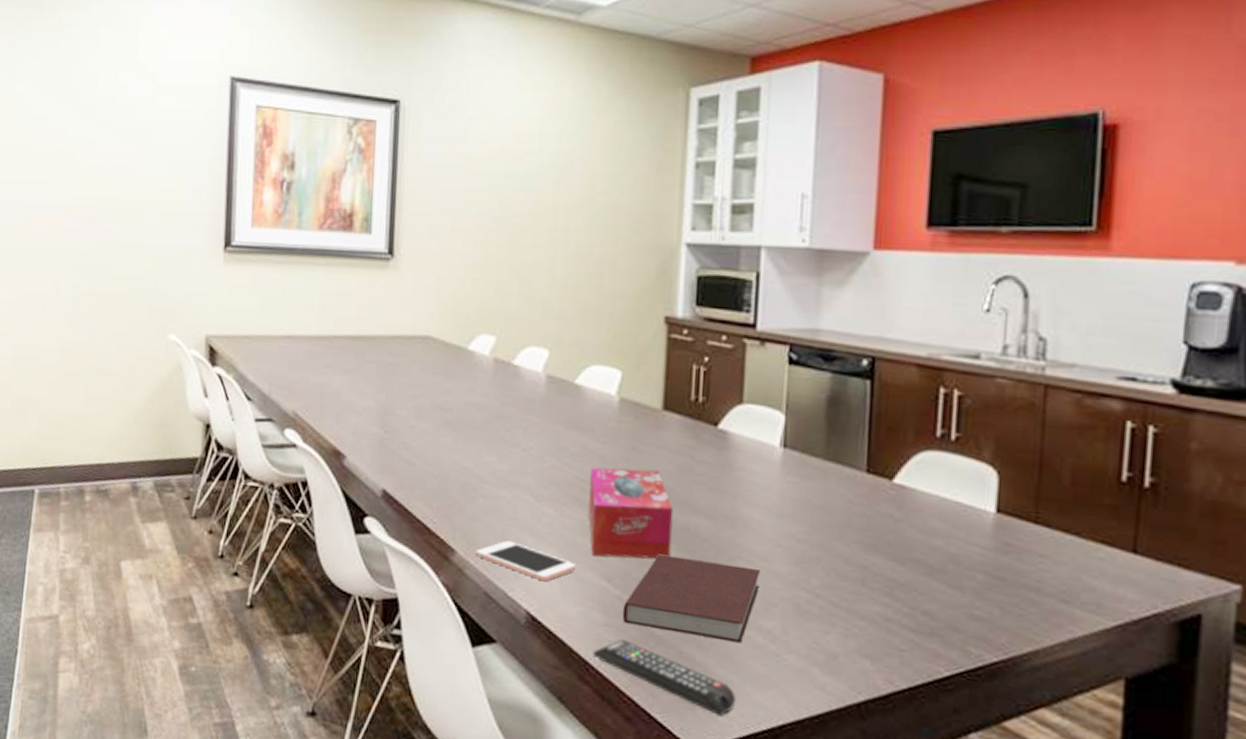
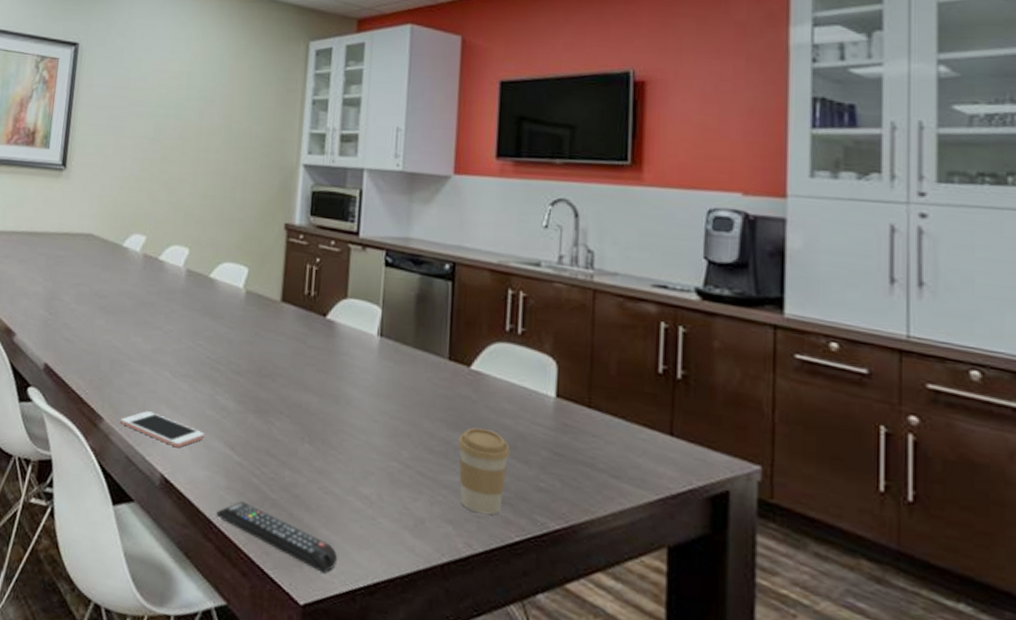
tissue box: present [588,467,674,560] -> none [216,349,288,431]
notebook: present [622,554,762,644] -> none [242,426,361,508]
coffee cup: none [877,550,940,648] -> present [457,427,511,515]

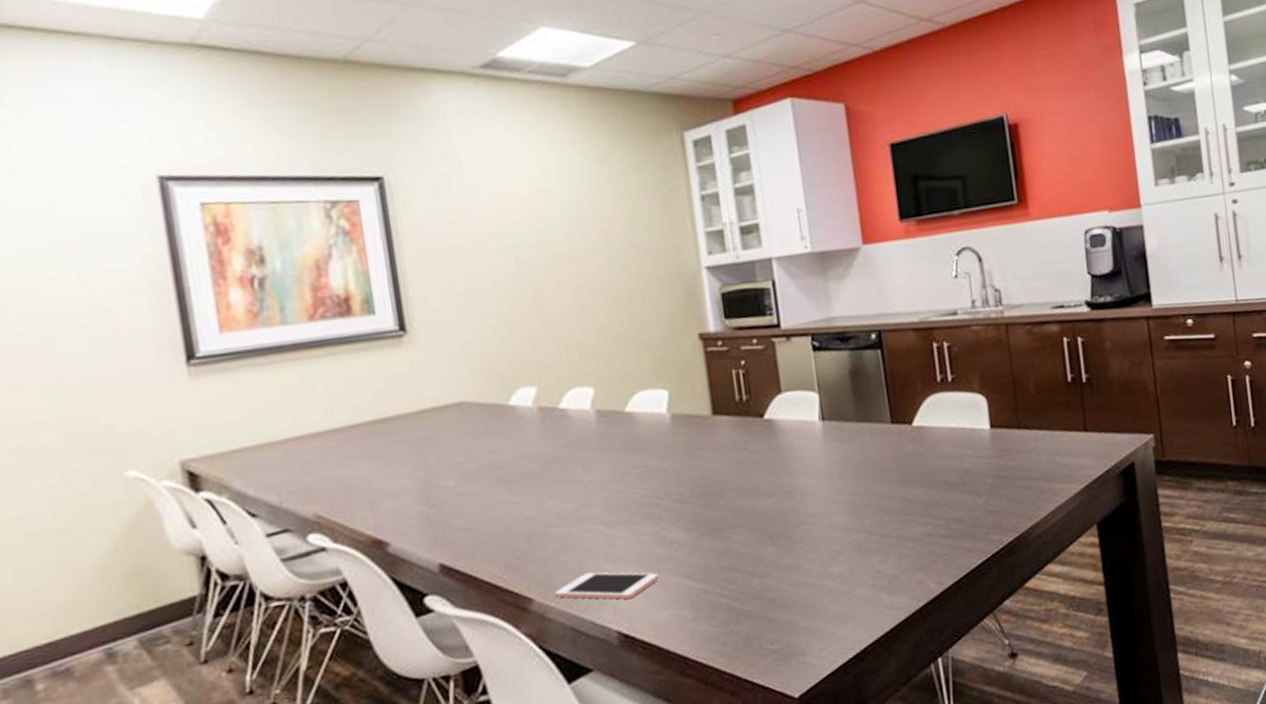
remote control: present [216,501,338,573] -> none [689,625,824,660]
coffee cup: present [457,427,511,515] -> none [913,475,962,553]

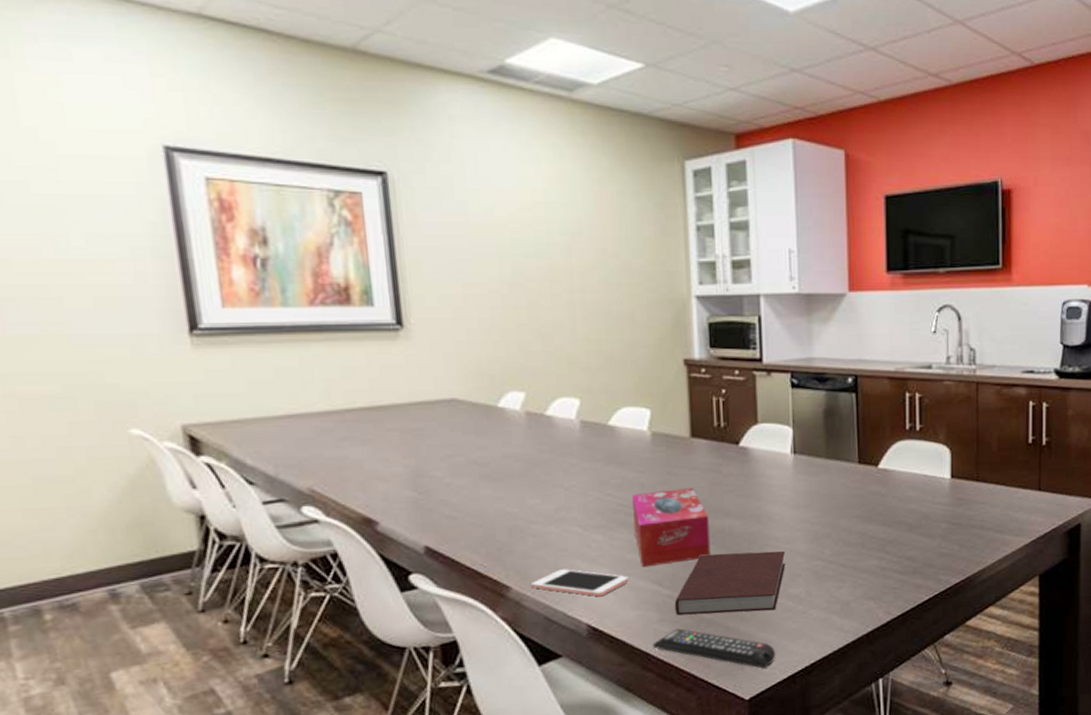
tissue box: none [656,469,744,562] -> present [632,488,711,568]
remote control: none [689,625,824,660] -> present [653,628,776,668]
notebook: none [709,527,826,611] -> present [674,550,786,616]

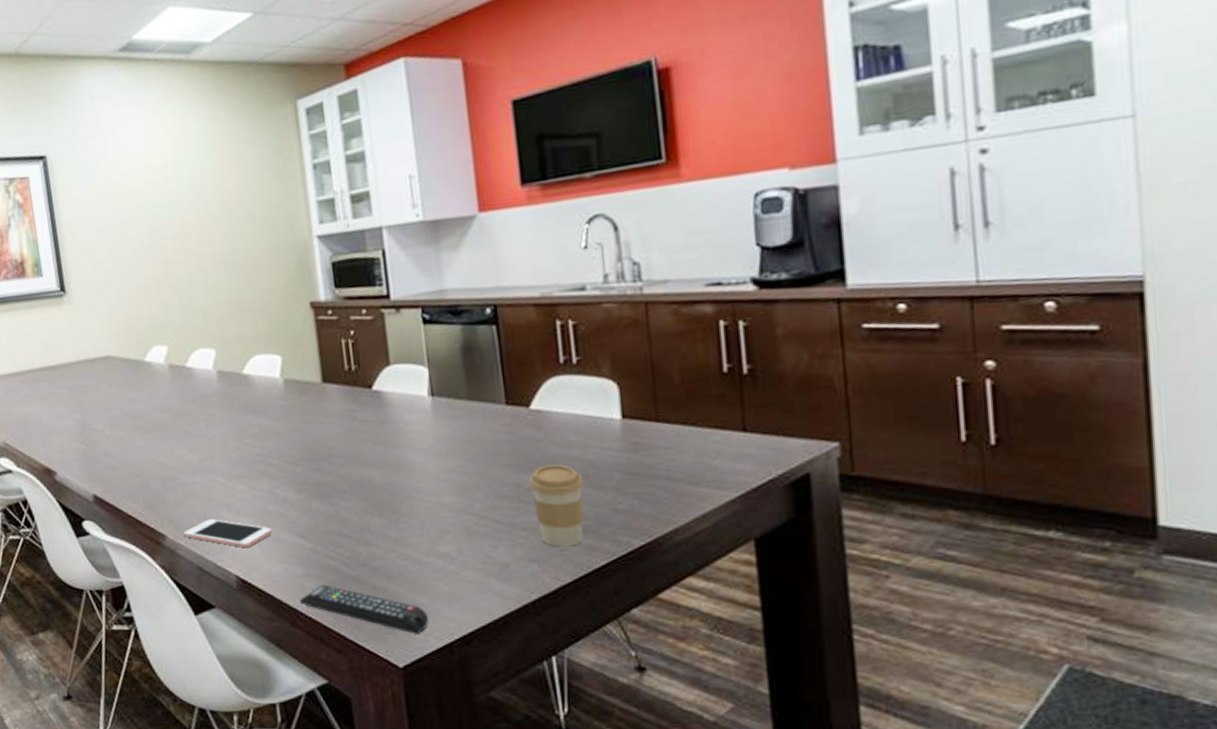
tissue box: present [632,488,711,568] -> none [270,436,352,519]
notebook: present [674,550,786,616] -> none [318,503,433,571]
coffee cup: none [872,516,917,586] -> present [529,465,584,547]

